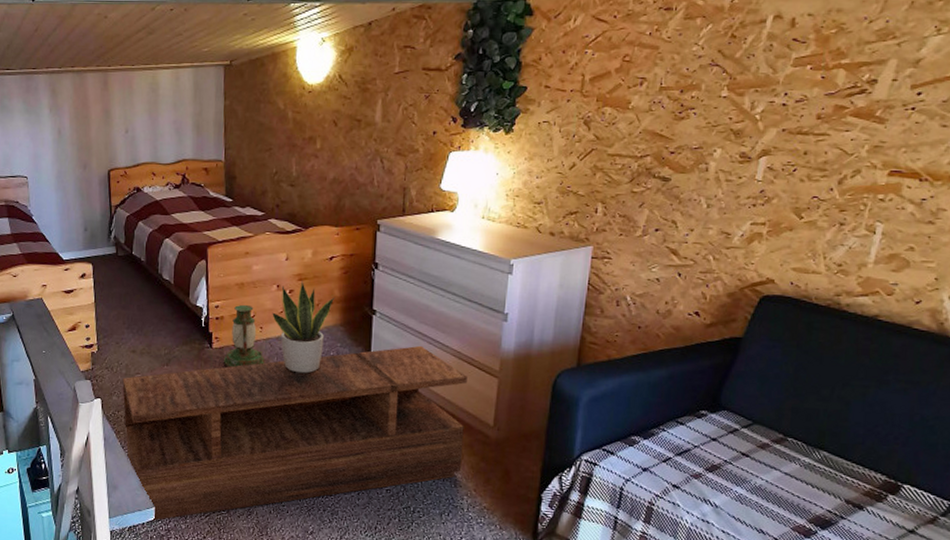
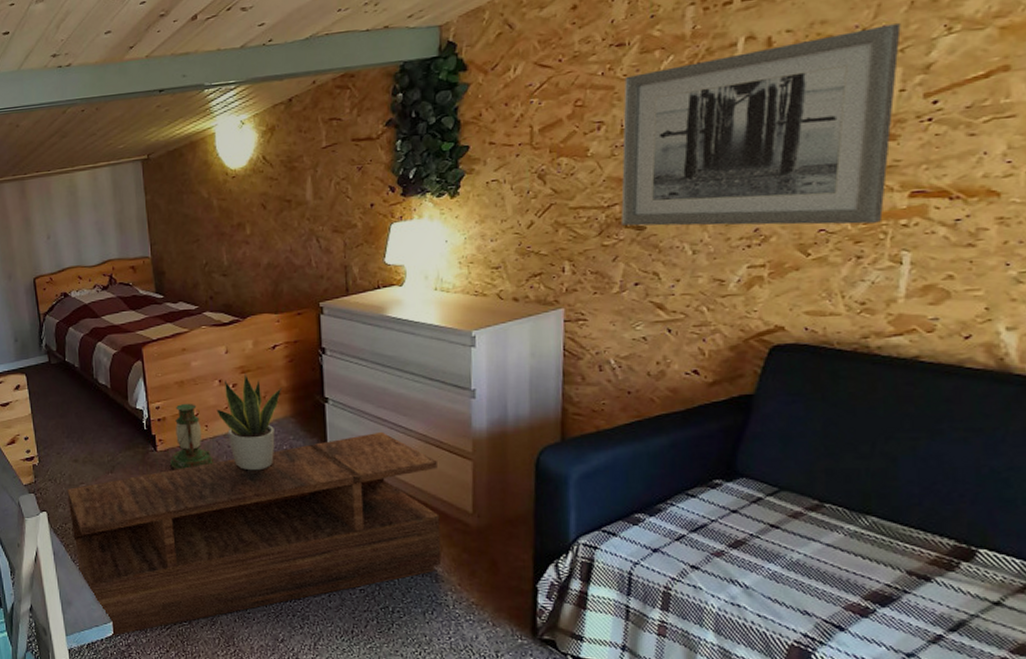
wall art: none [650,20,901,195] -> present [620,23,901,226]

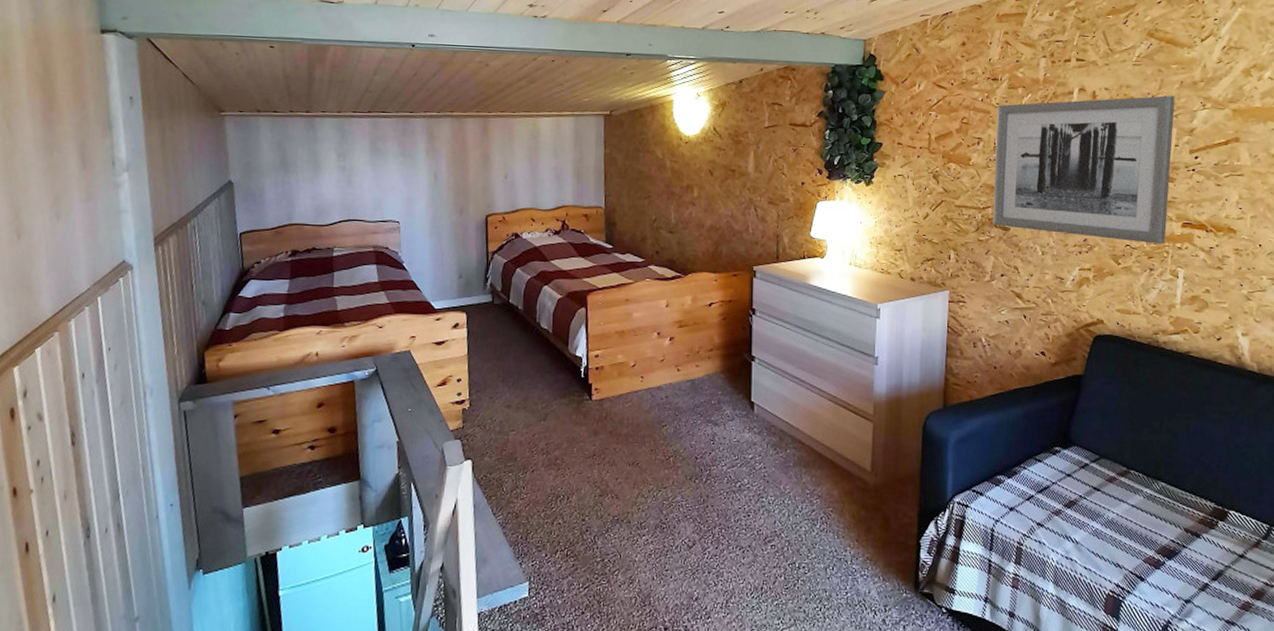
coffee table: present [67,431,442,638] -> none [495,391,844,599]
lantern: present [169,403,215,470] -> none [603,353,647,421]
potted plant: present [216,372,283,471] -> none [653,327,715,424]

